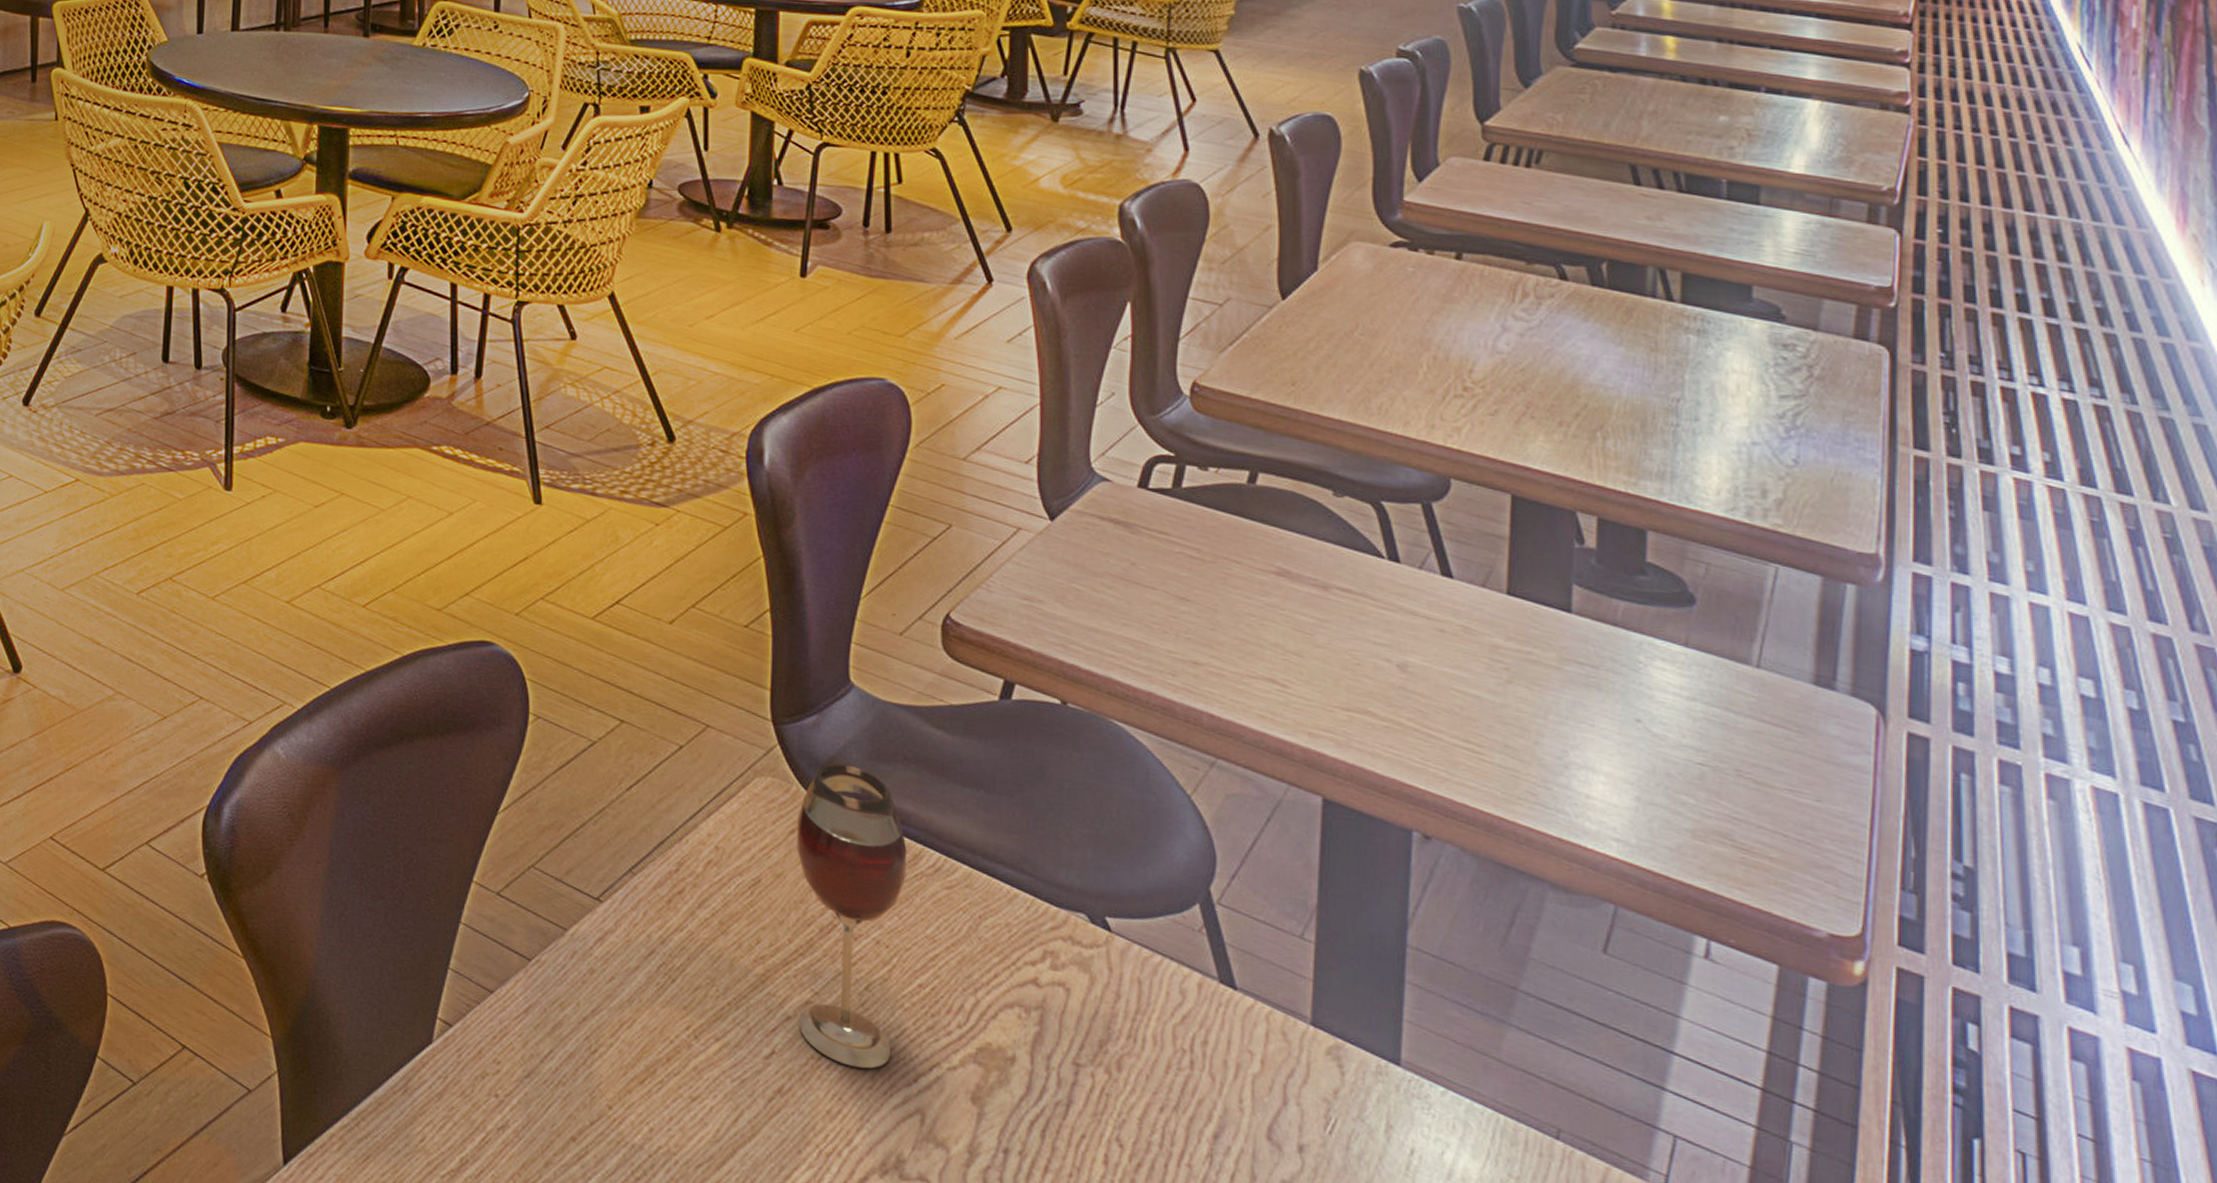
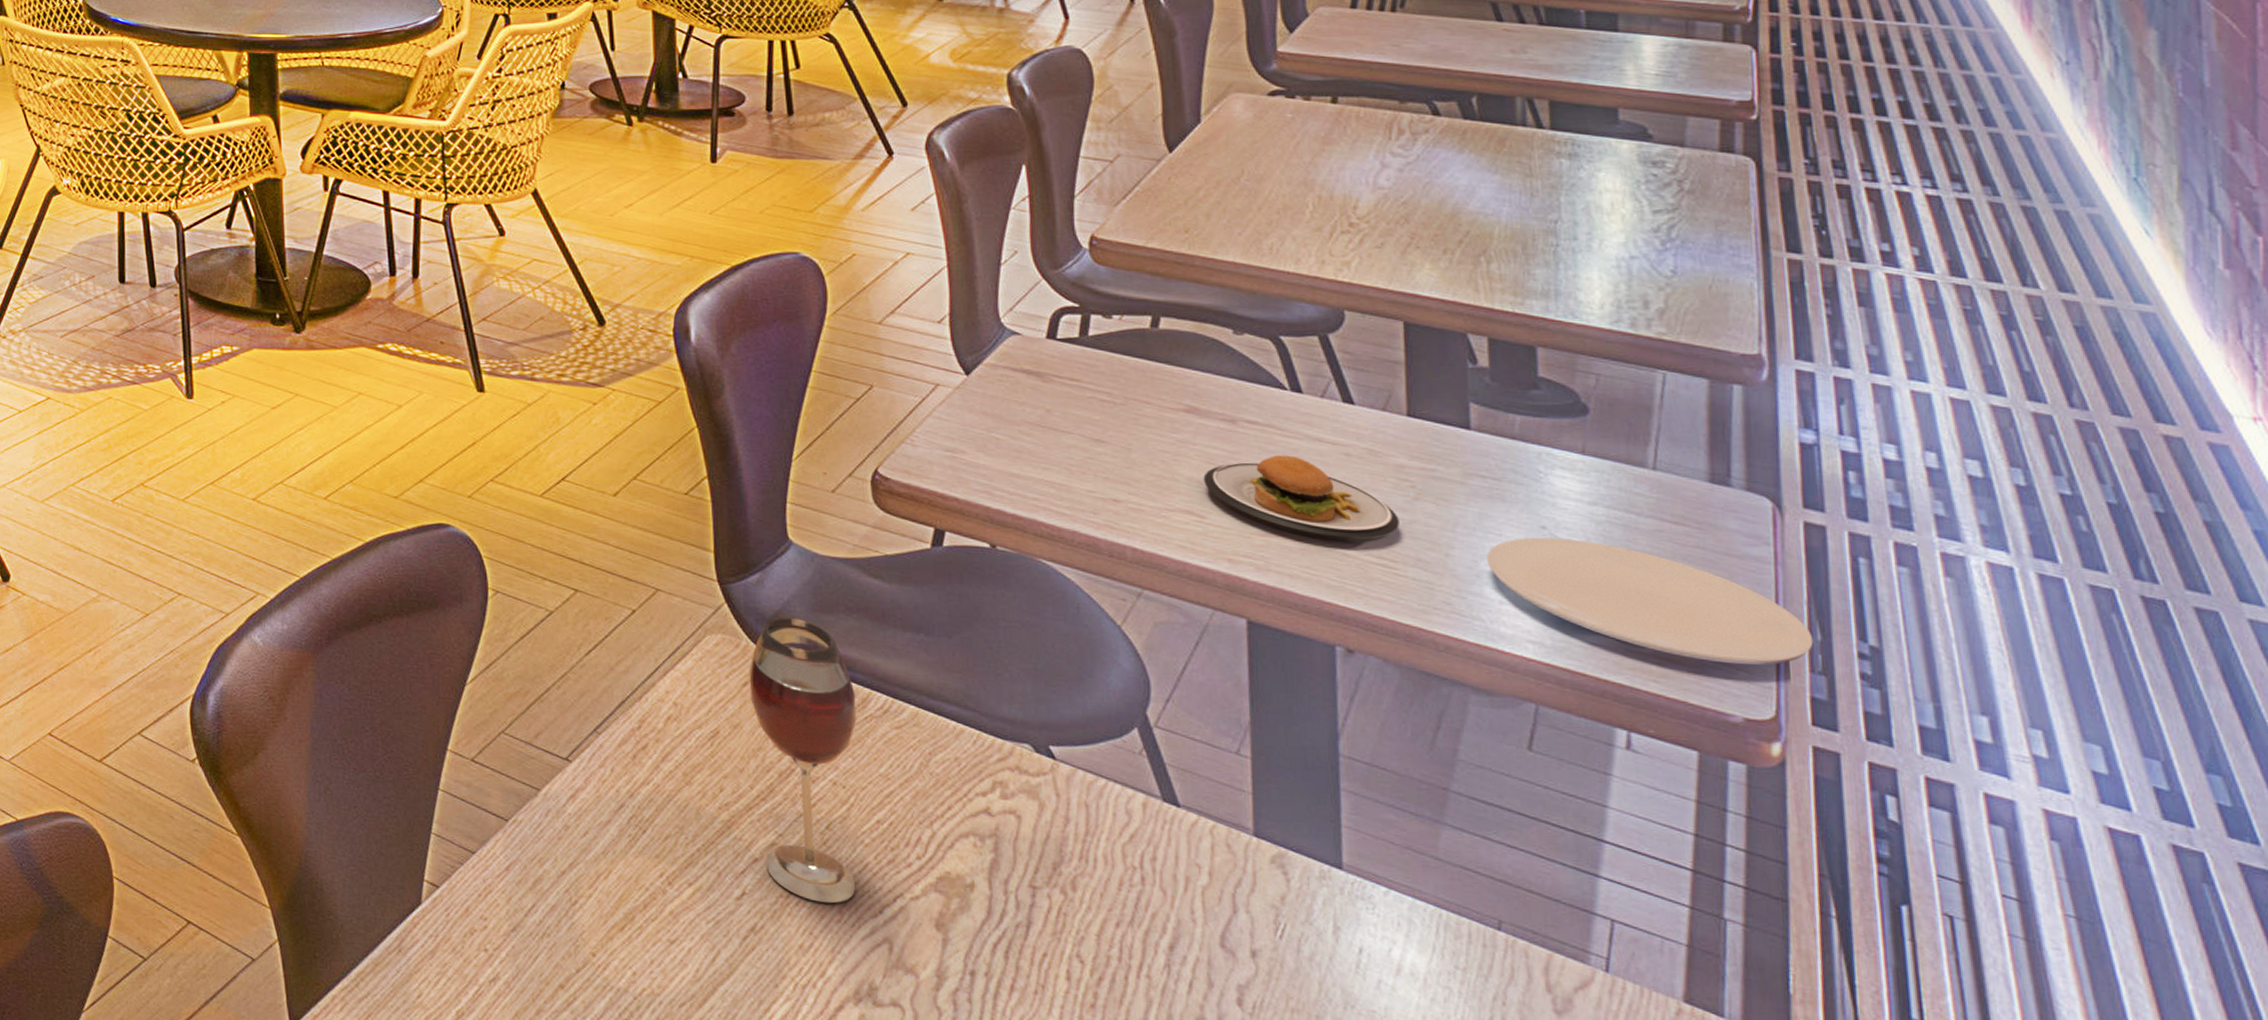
burger: none [1289,626,1489,725] -> present [1203,454,1399,544]
plate: none [1576,730,1907,880] -> present [1486,537,1814,665]

